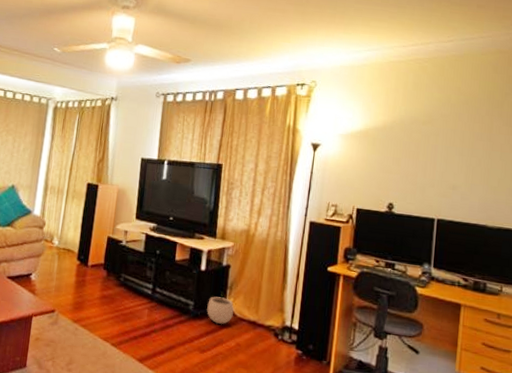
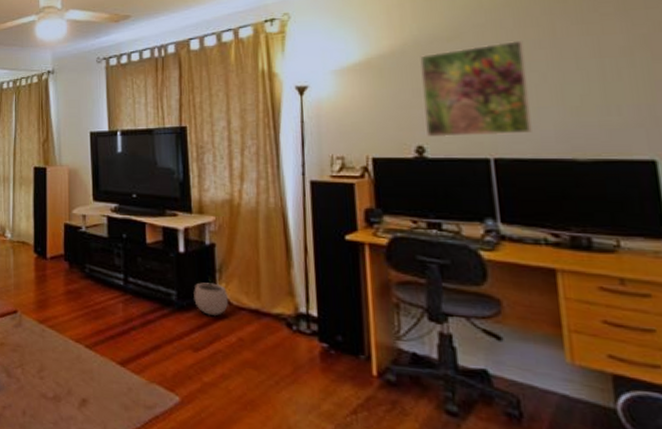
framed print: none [397,131,472,203] -> present [419,41,532,138]

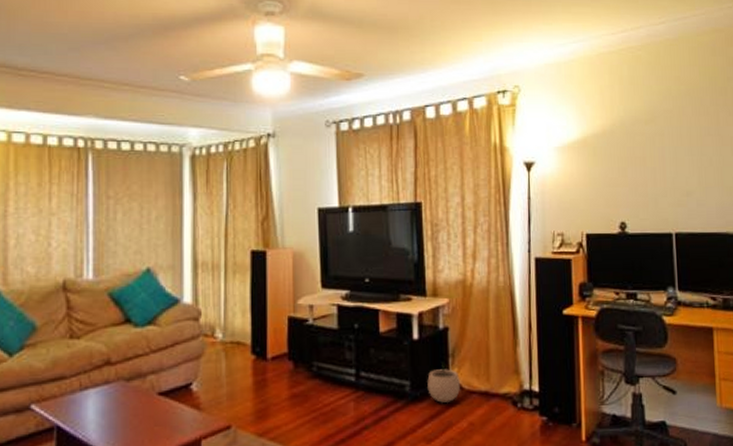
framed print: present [419,41,532,138] -> none [624,127,701,215]

